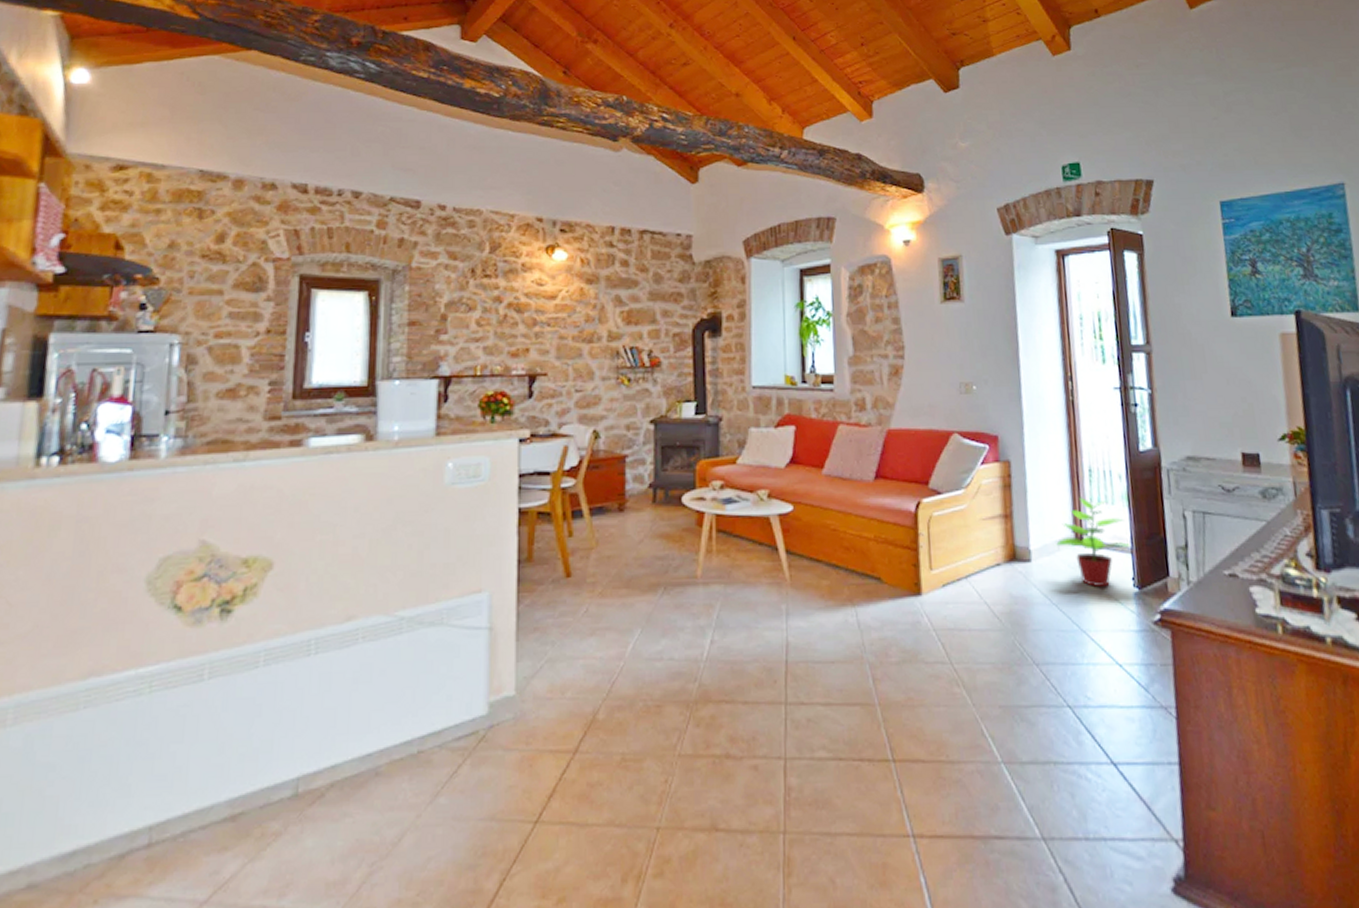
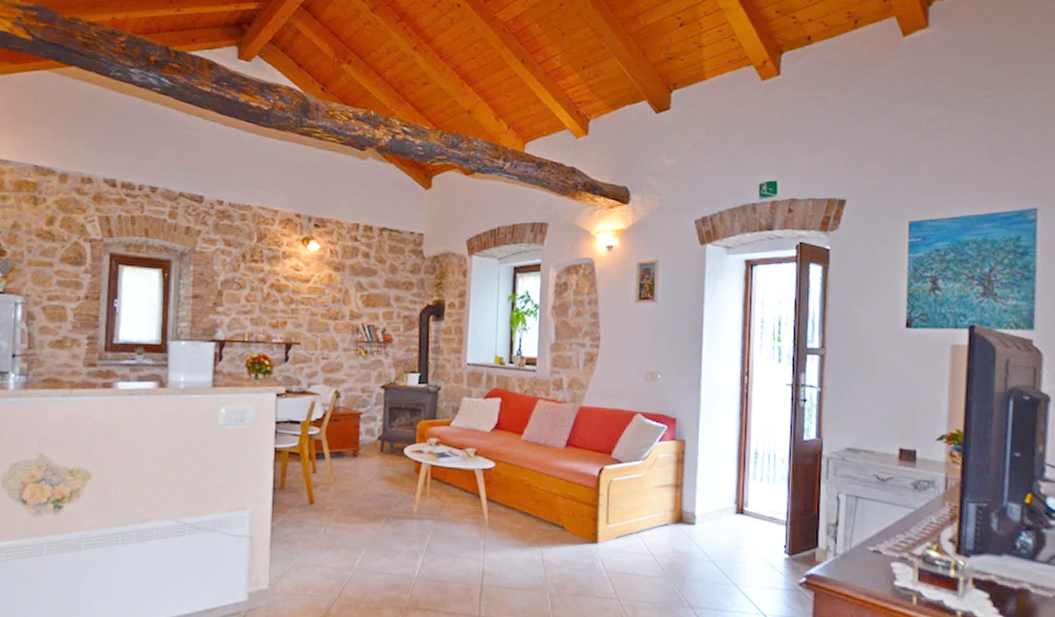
potted plant: present [1056,497,1132,586] -> none [719,475,787,550]

